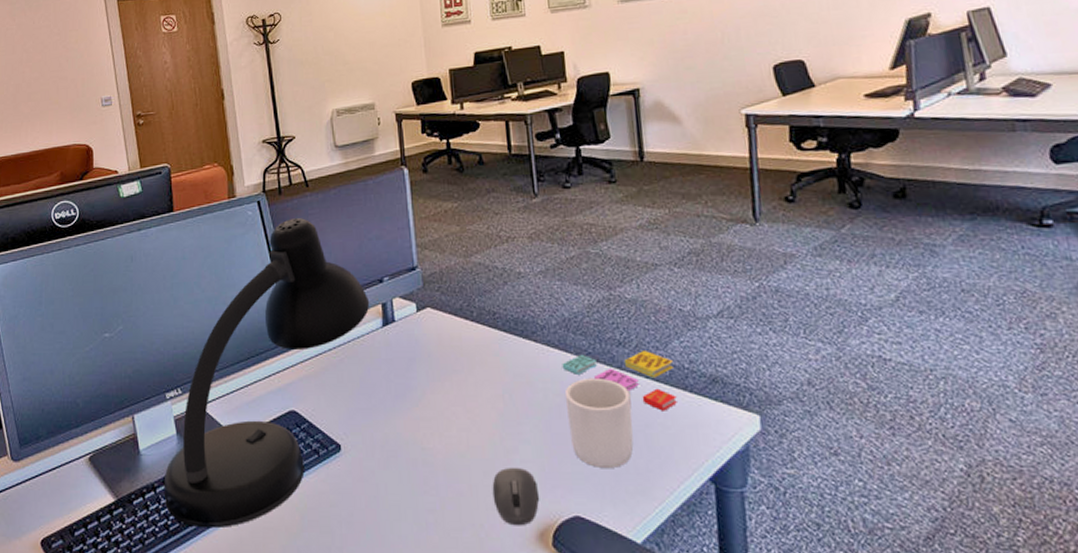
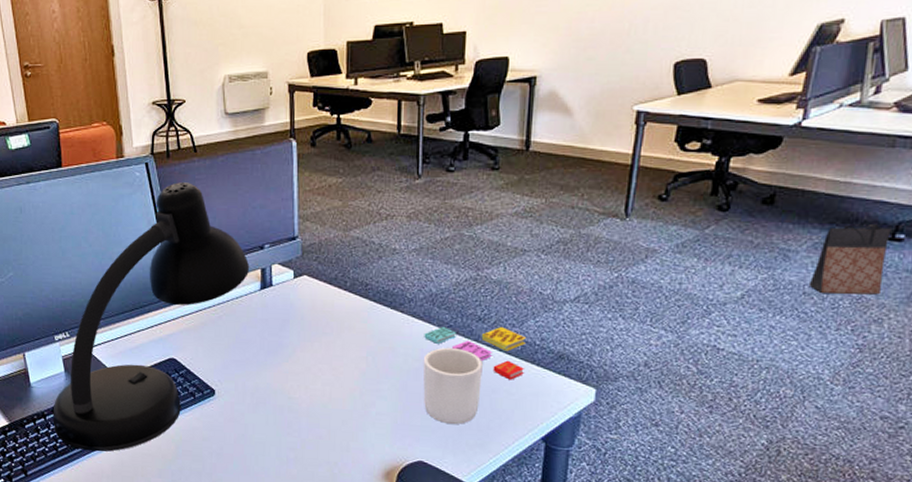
computer mouse: present [492,467,540,526] -> none [348,418,390,466]
bag: none [965,210,1045,289] -> present [808,223,892,295]

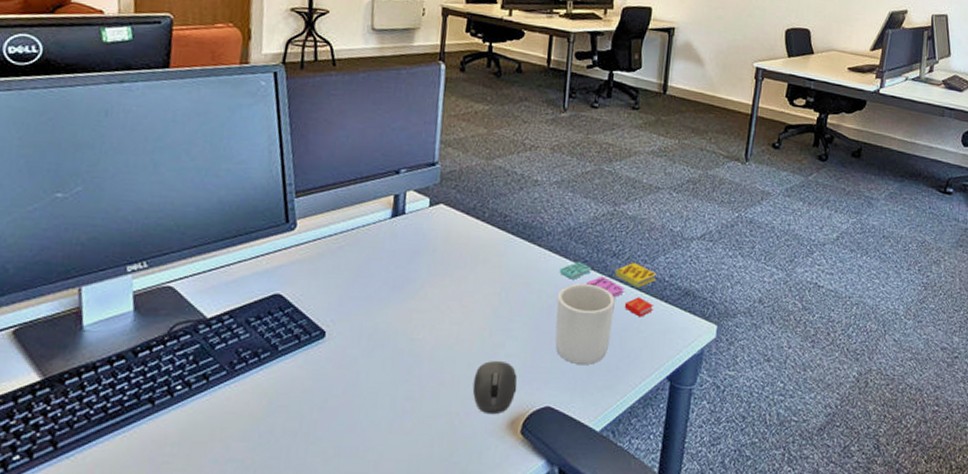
desk lamp: present [53,182,250,452] -> none [106,96,382,412]
computer mouse: none [348,418,390,466] -> present [472,360,517,415]
bag: present [808,223,892,295] -> none [886,178,944,240]

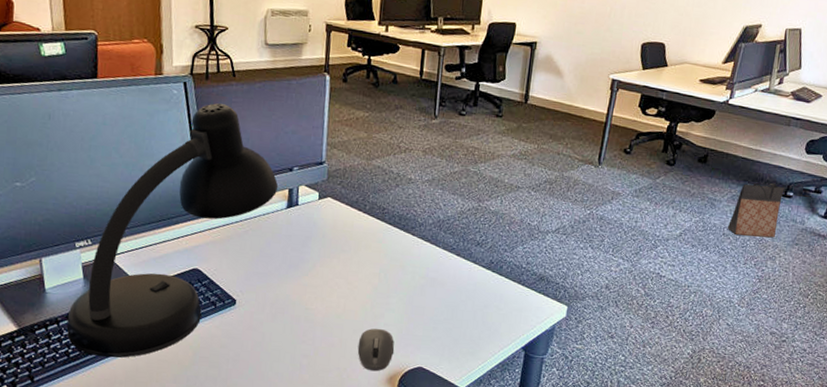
desk lamp: none [106,96,382,412] -> present [67,103,279,358]
mug: present [555,283,615,365] -> none [426,267,478,335]
books: present [559,262,658,317] -> none [430,249,516,297]
bag: none [886,178,944,240] -> present [727,183,785,238]

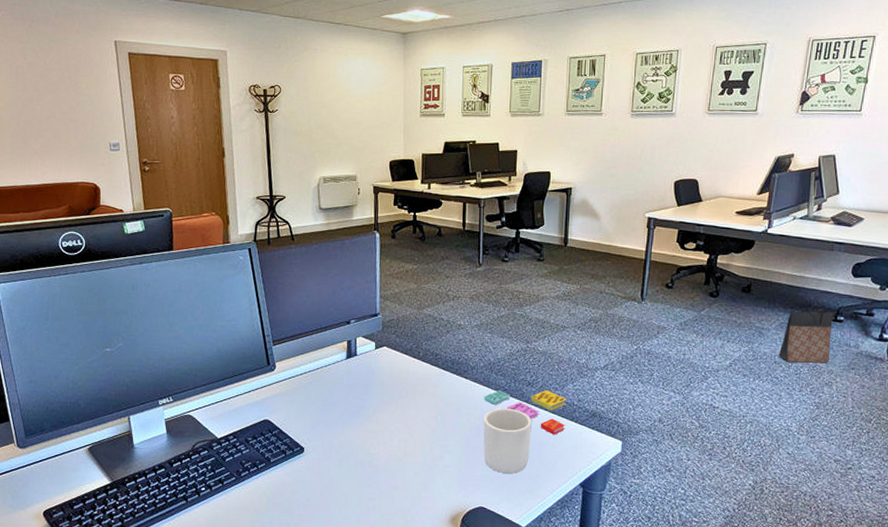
desk lamp: present [67,103,279,358] -> none [153,266,338,507]
computer mouse: present [357,328,395,372] -> none [420,470,455,513]
mug: none [426,267,478,335] -> present [483,407,532,474]
books: none [430,249,516,297] -> present [484,389,567,435]

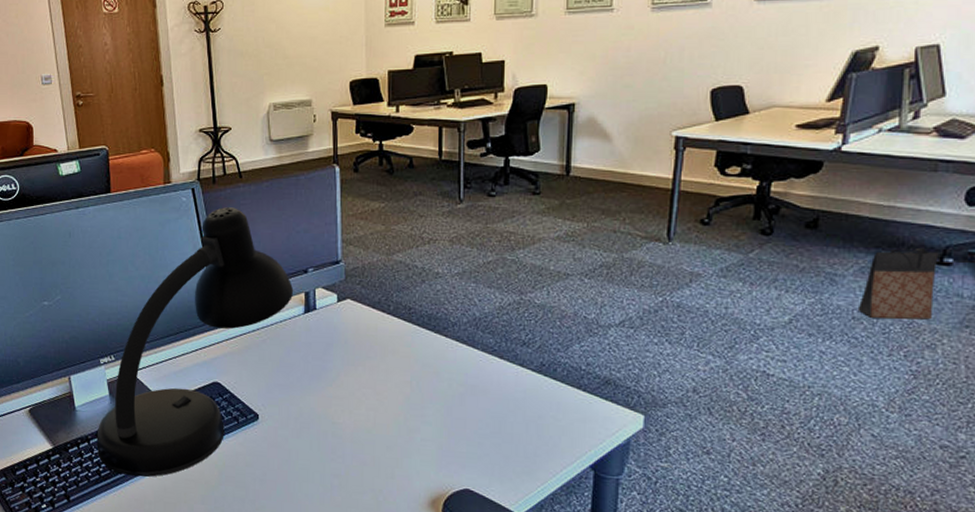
desk lamp: none [153,266,338,507] -> present [96,207,294,478]
mug: present [483,407,532,474] -> none [467,372,528,451]
books: present [484,389,567,435] -> none [468,350,573,406]

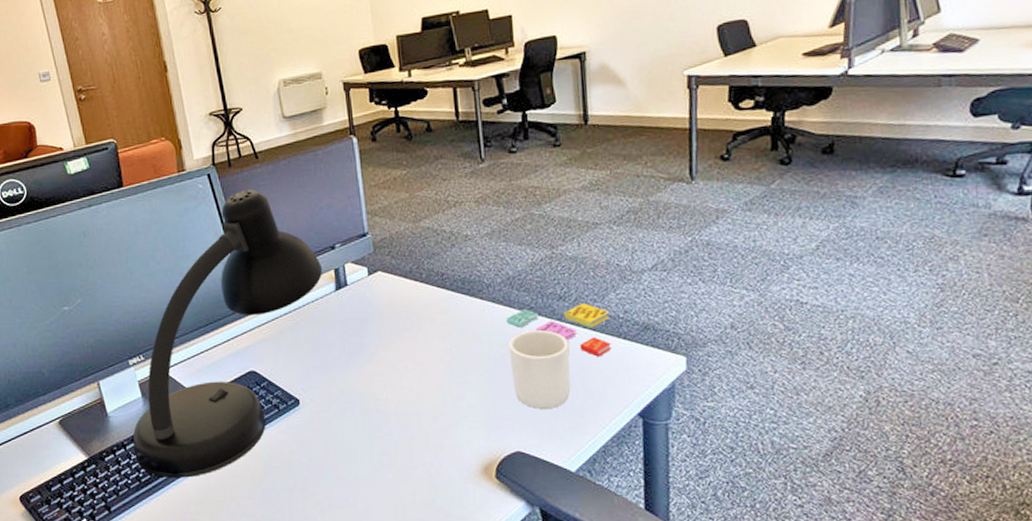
mug: none [467,372,528,451] -> present [508,329,571,409]
books: none [468,350,573,406] -> present [506,302,612,357]
bag: present [857,247,939,320] -> none [880,162,952,236]

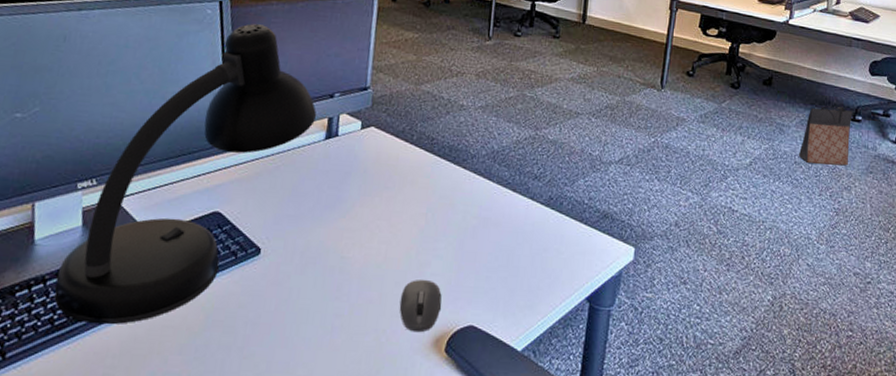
computer mouse: none [441,411,485,463] -> present [399,279,442,333]
books: present [506,302,612,357] -> none [483,184,577,239]
mug: present [508,329,571,409] -> none [478,204,536,285]
bag: none [880,162,952,236] -> present [798,106,853,166]

